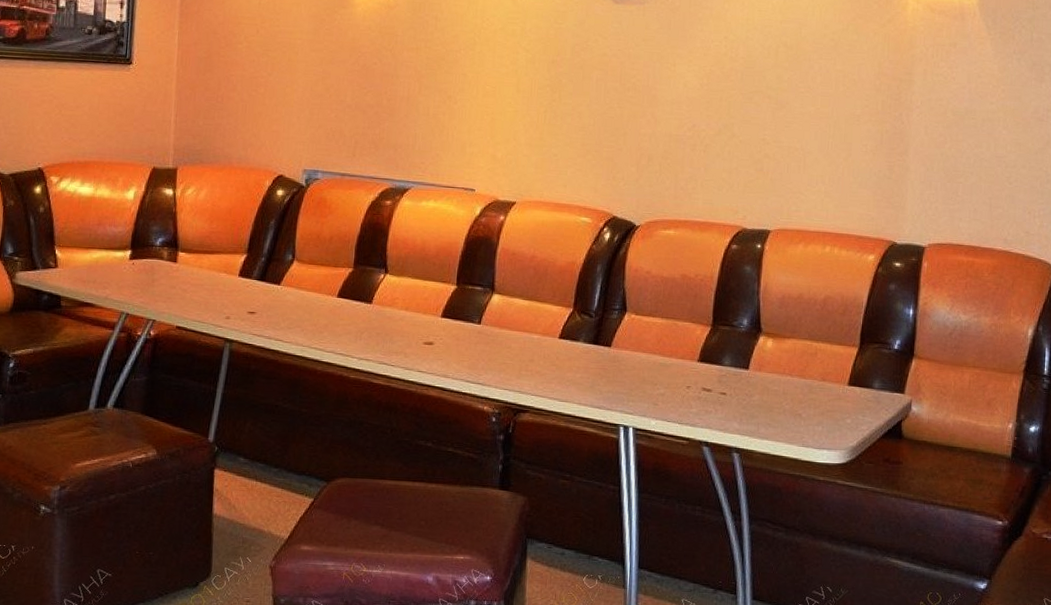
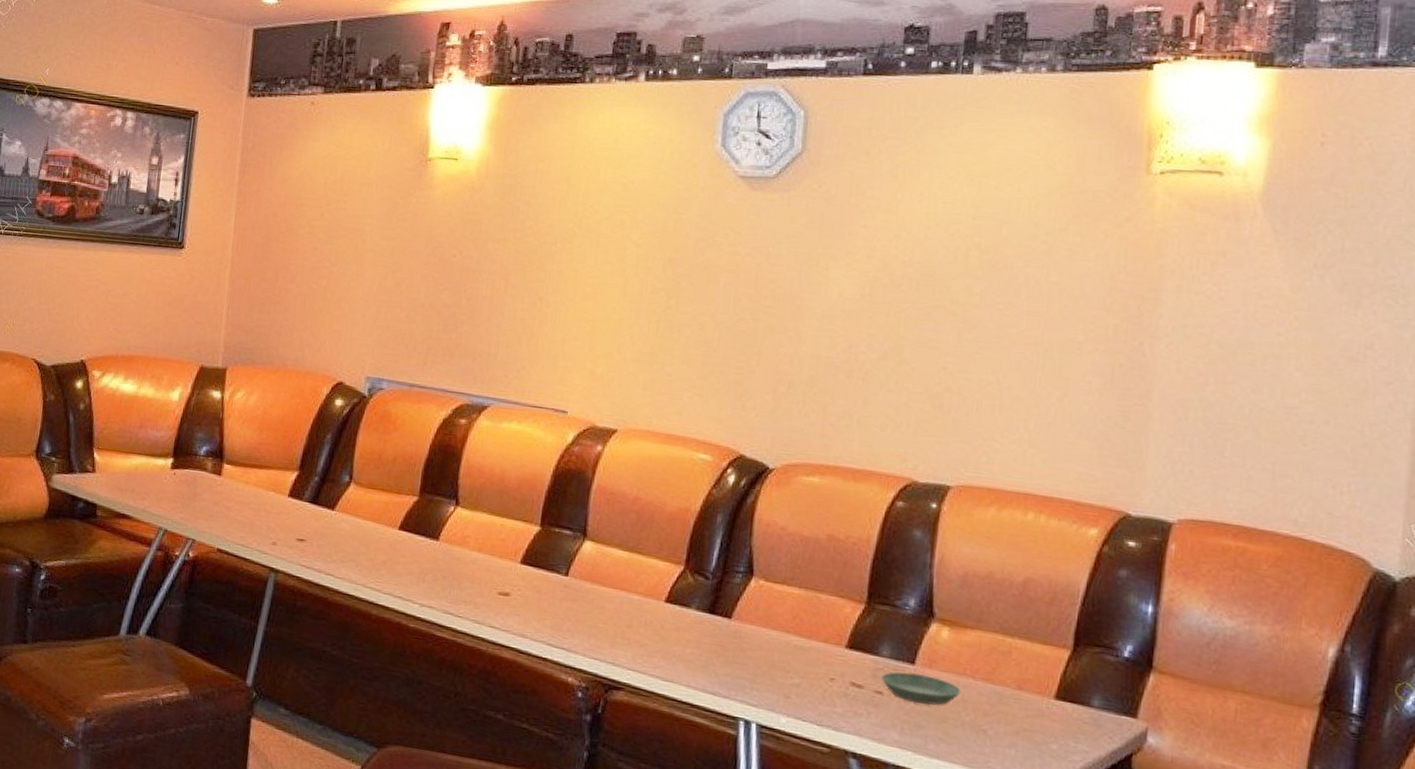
saucer: none [725,376,783,399] -> present [881,672,962,706]

